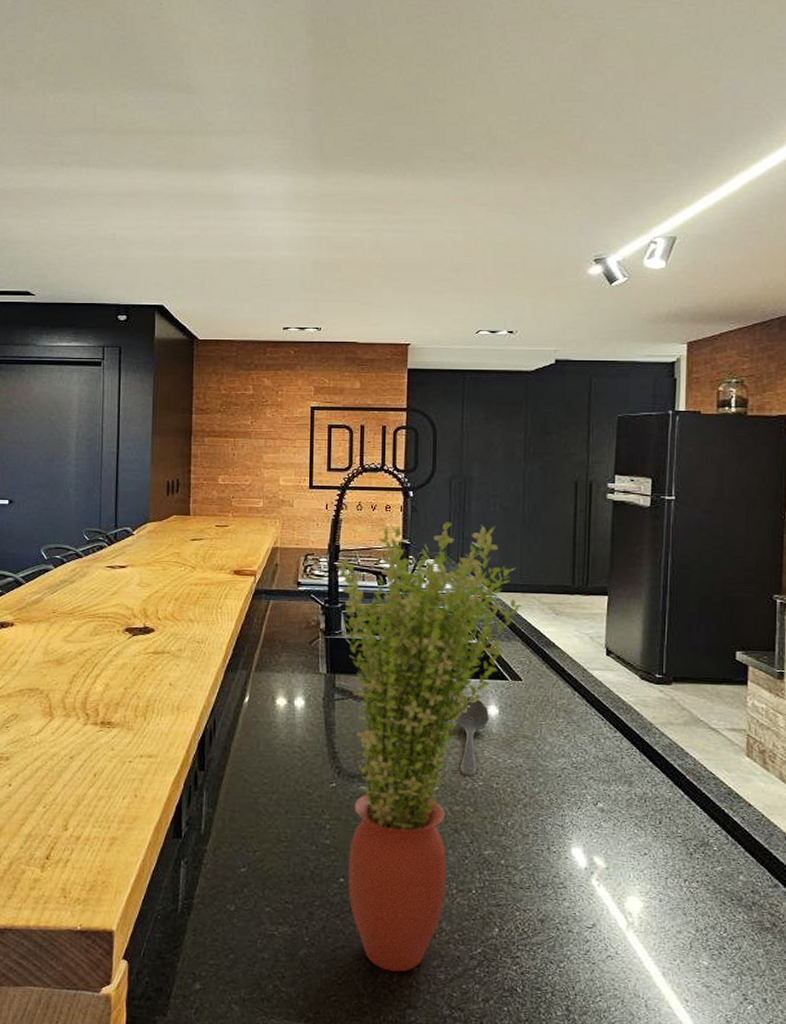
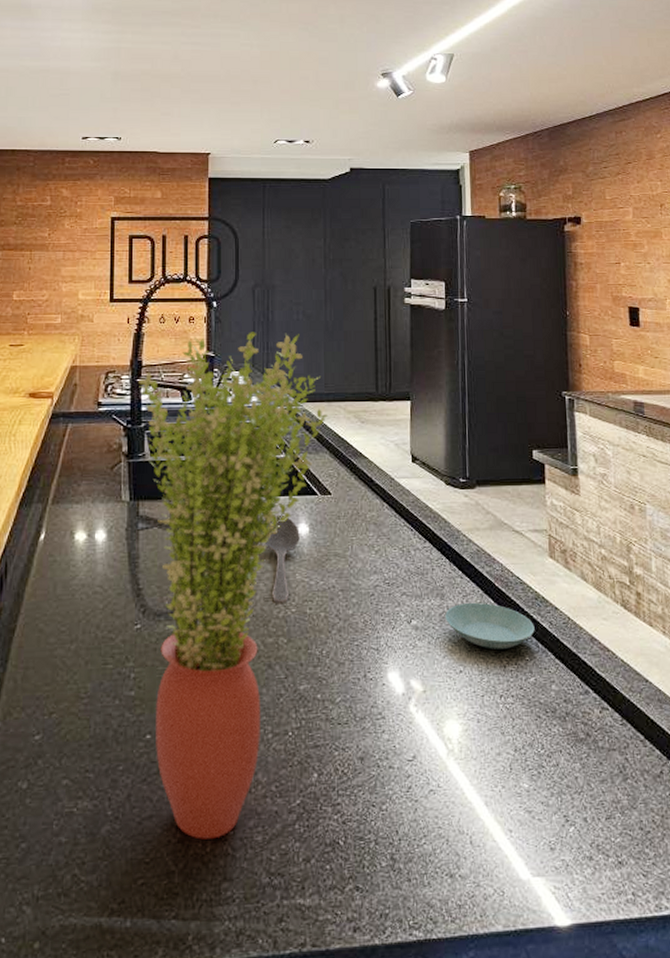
saucer: none [632,791,725,838] -> present [445,602,535,649]

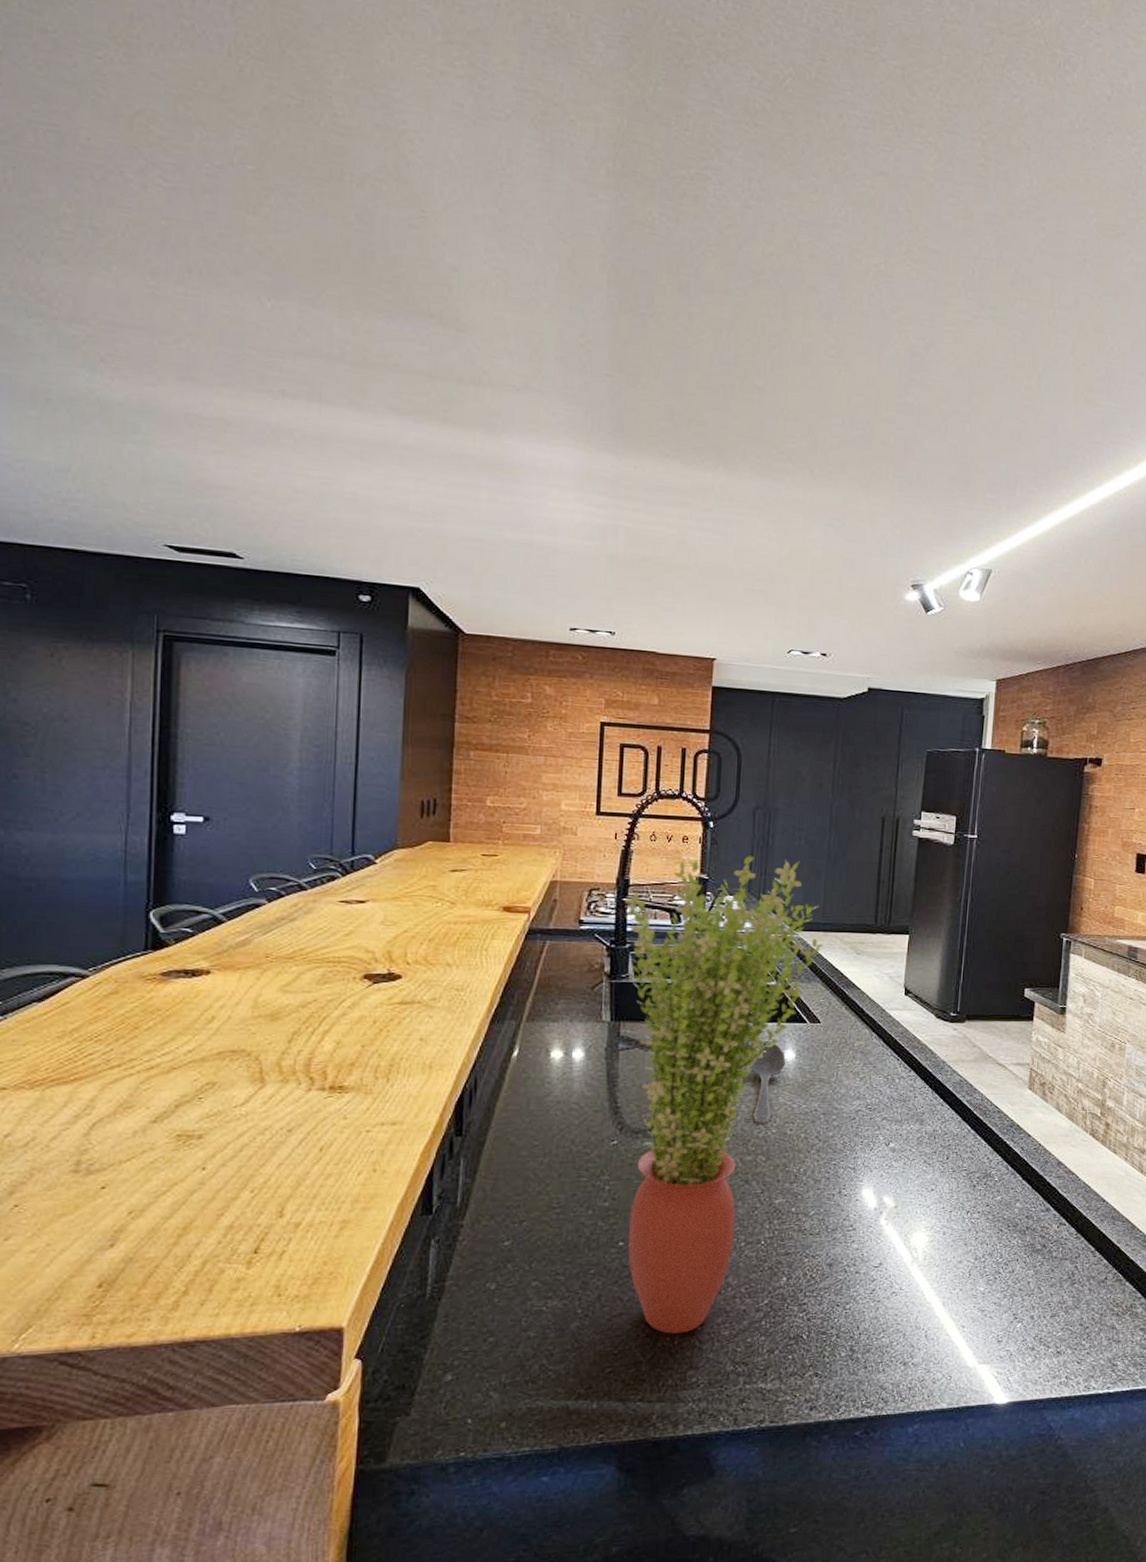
saucer: present [445,602,535,649] -> none [922,1128,1007,1171]

